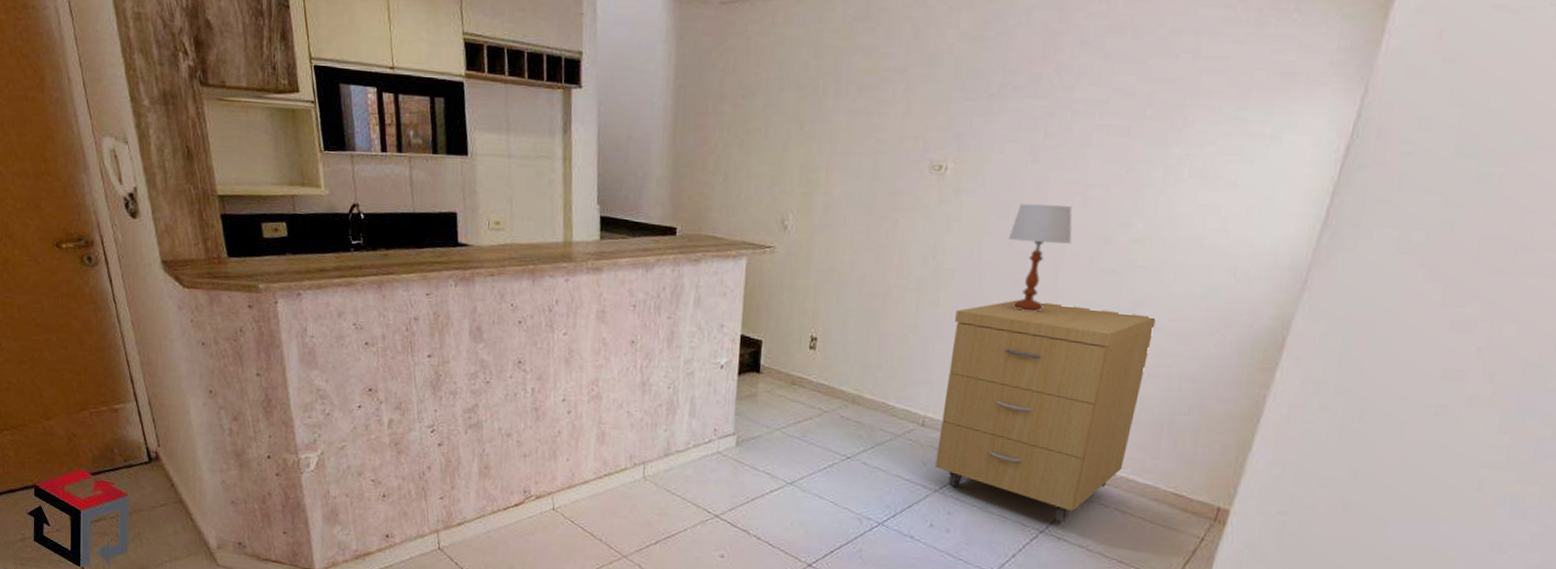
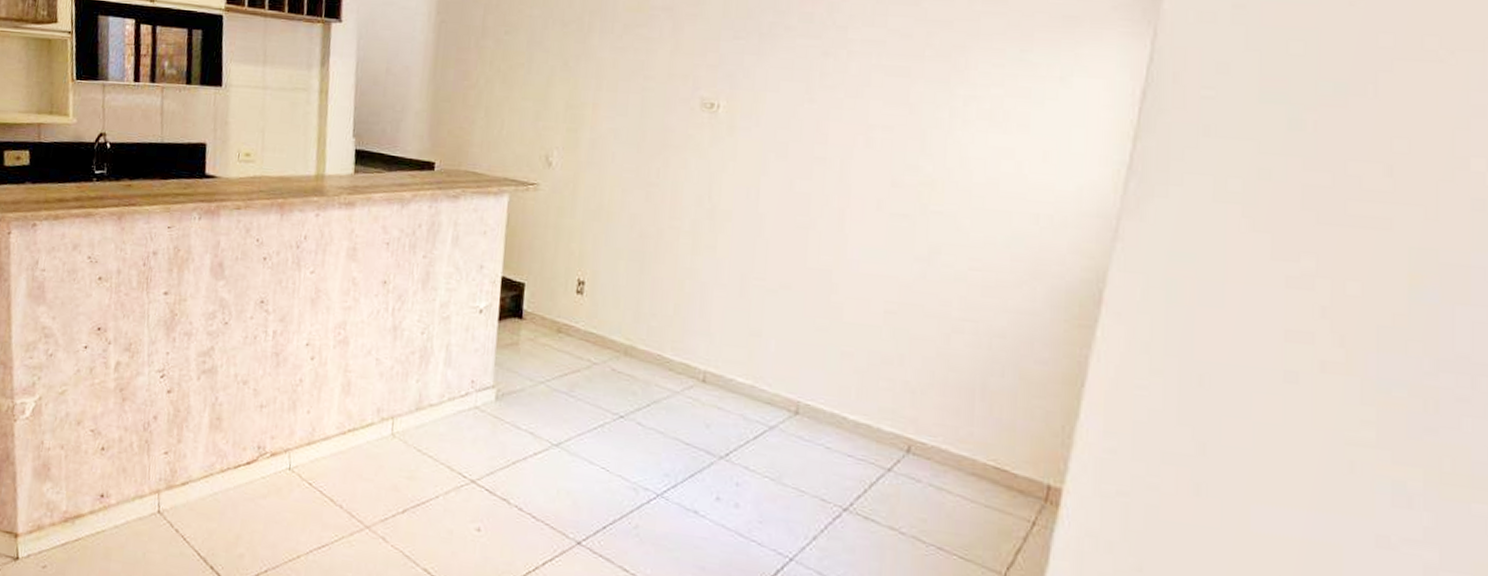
storage cabinet: present [935,300,1156,523] -> none [719,244,956,499]
table lamp: present [1008,203,1072,312] -> none [788,143,857,258]

